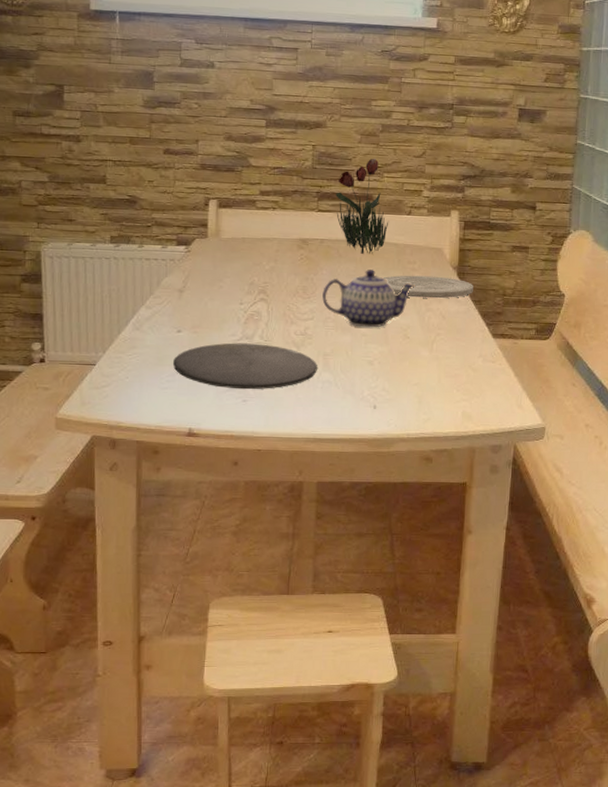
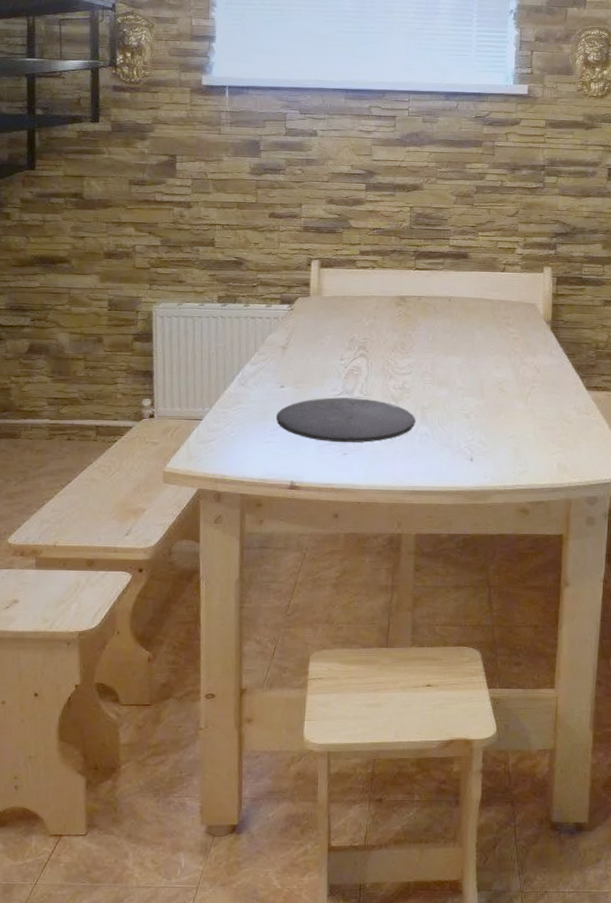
teapot: present [322,268,416,328] -> none [420,324,511,382]
flower: present [336,158,389,254] -> none [432,218,484,310]
plate: present [382,275,473,299] -> none [478,330,567,352]

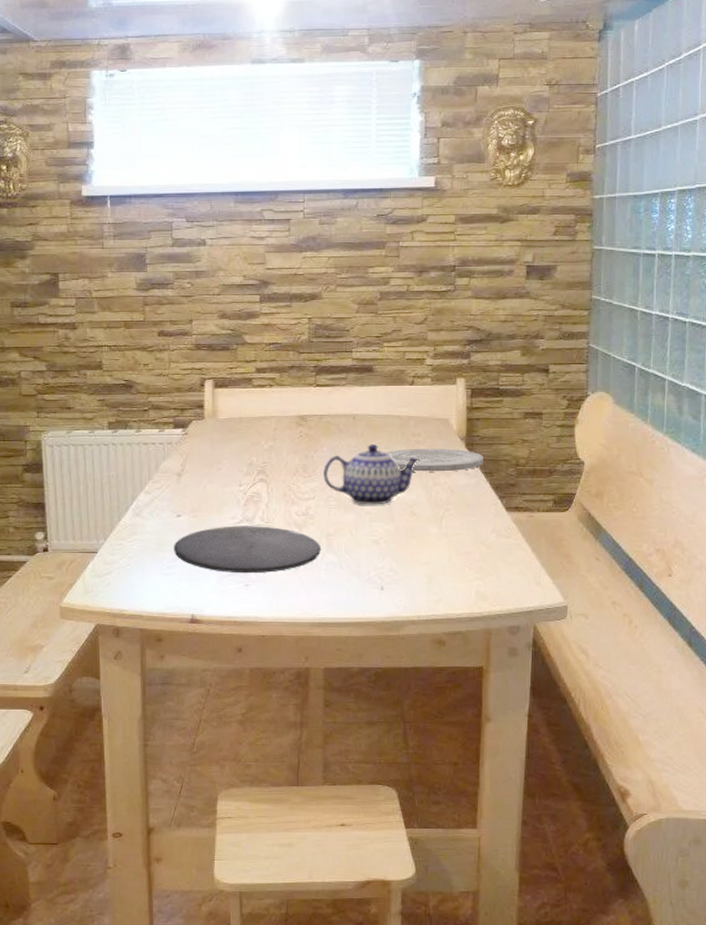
teapot: none [420,324,511,382] -> present [323,443,422,505]
plate: none [478,330,567,352] -> present [386,448,483,472]

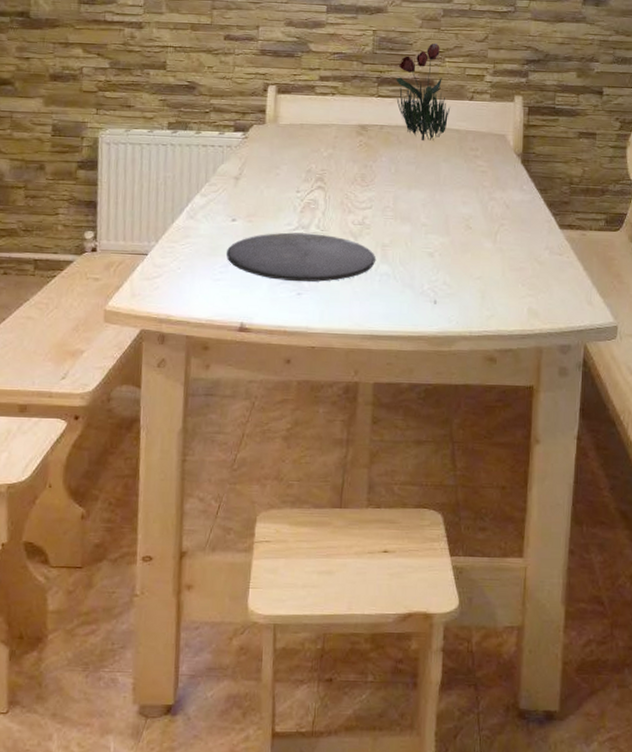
teapot: present [323,443,422,505] -> none [381,155,479,218]
flower: none [334,327,391,428] -> present [396,43,451,141]
plate: present [386,448,483,472] -> none [444,162,538,187]

